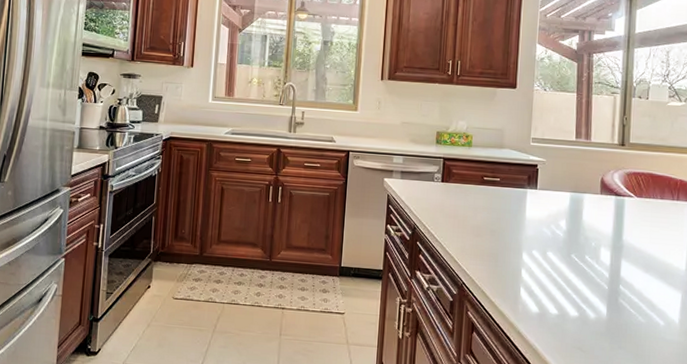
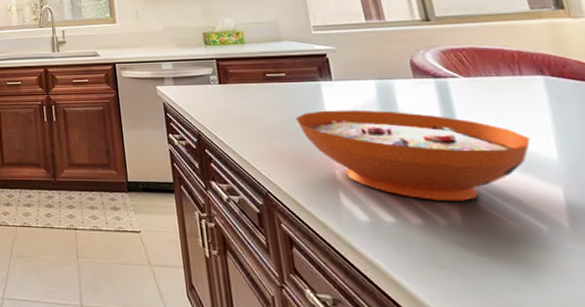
decorative bowl: none [499,215,671,300] -> present [295,110,531,201]

